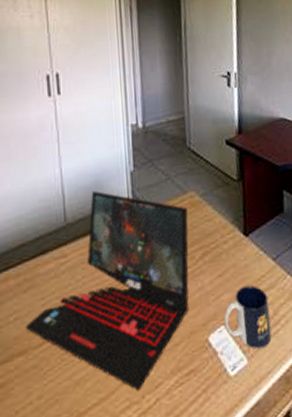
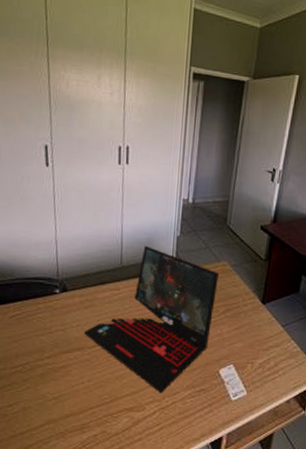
mug: present [224,285,272,350] -> none [234,340,273,388]

